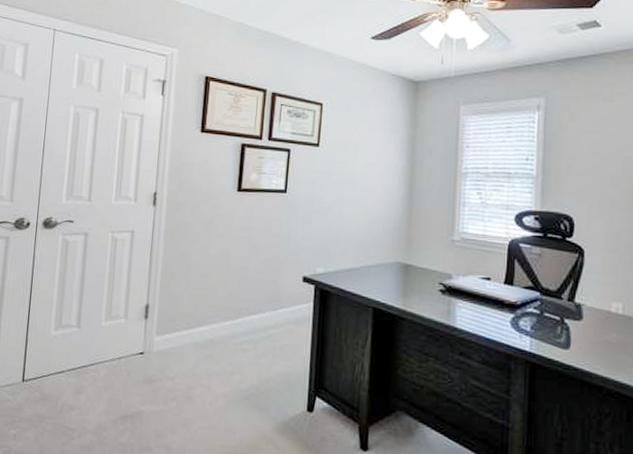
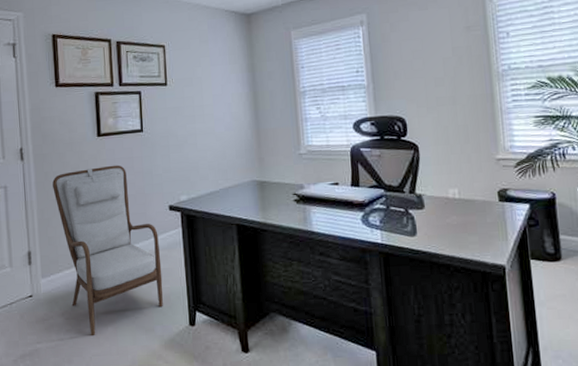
armchair: none [182,224,287,407] -> present [52,165,163,337]

